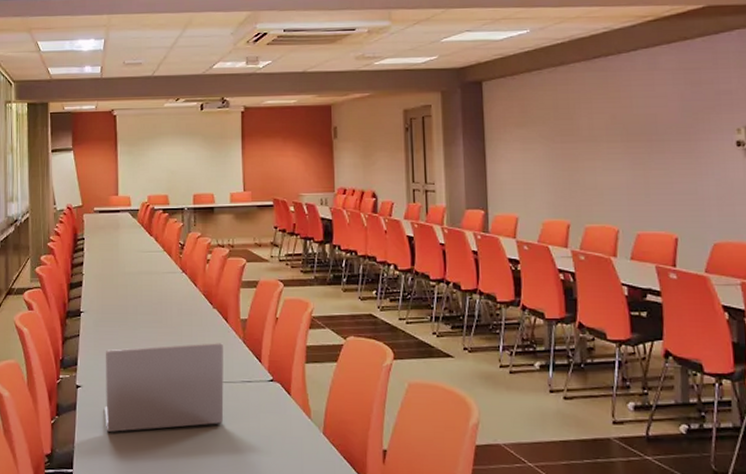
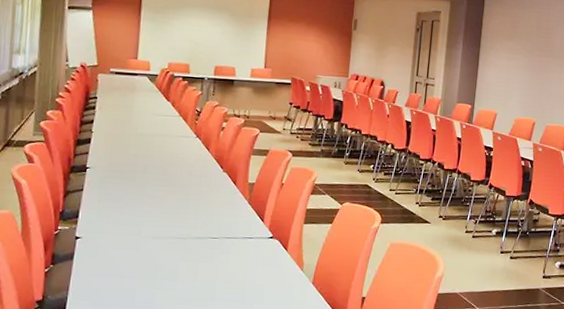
laptop: present [105,343,224,432] -> none [103,203,229,280]

